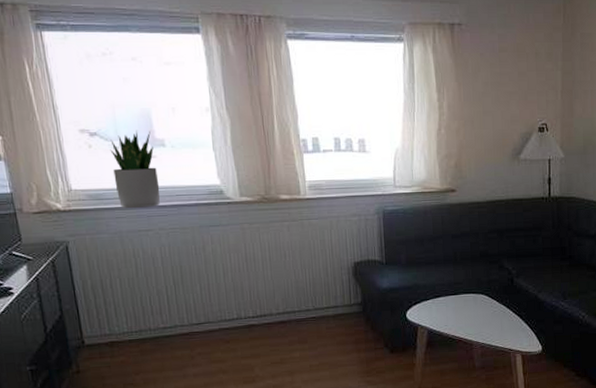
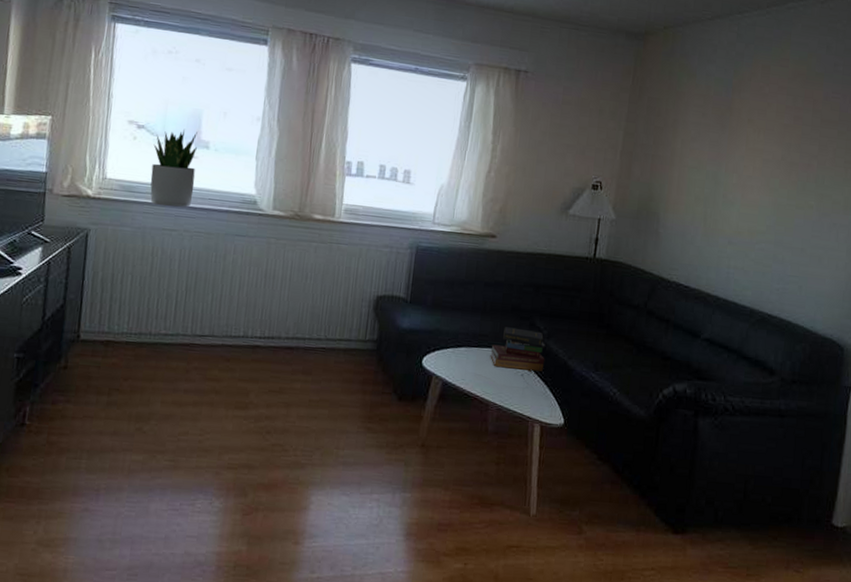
books: none [467,272,517,310] -> present [490,327,547,372]

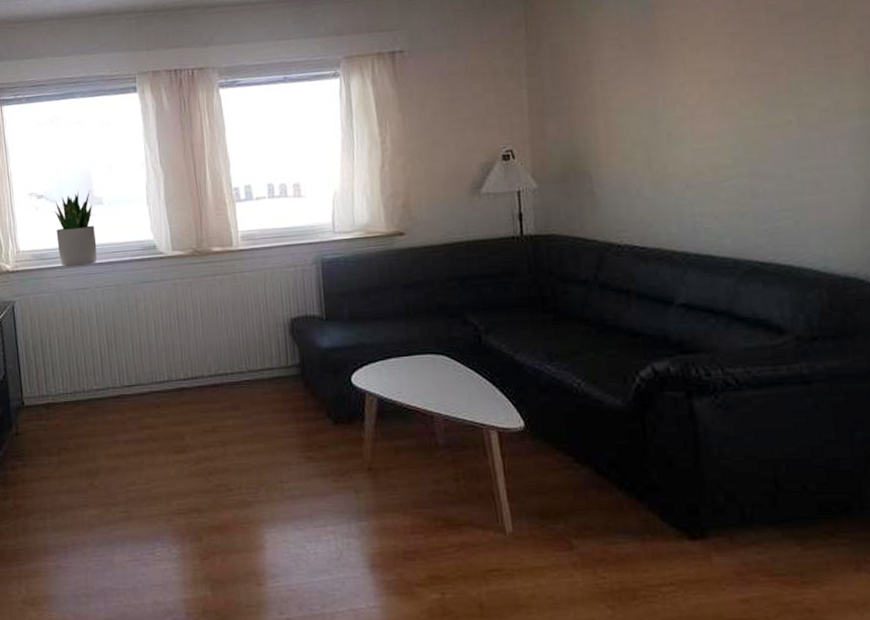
books: present [490,327,547,372] -> none [423,328,488,374]

